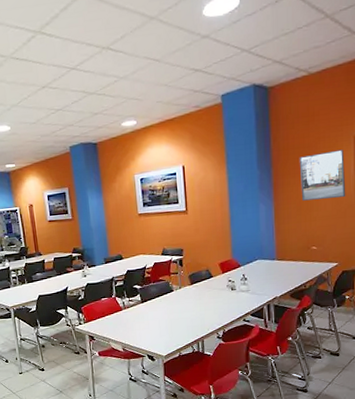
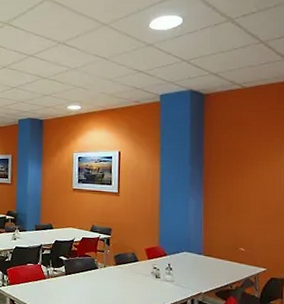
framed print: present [299,149,346,201] -> none [230,159,276,205]

